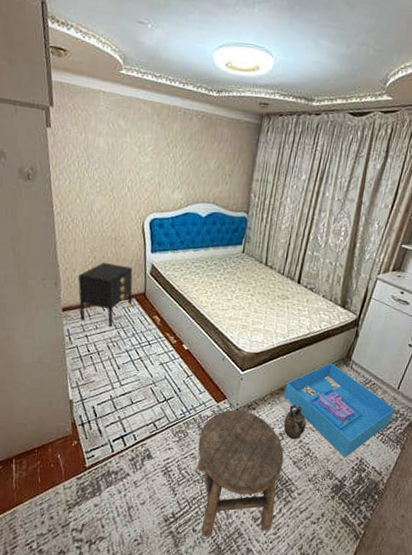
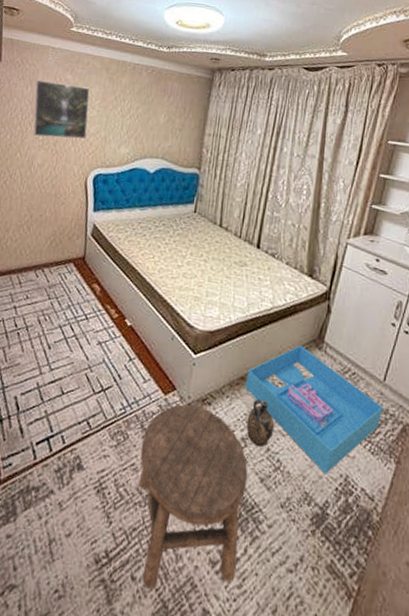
nightstand: present [78,262,133,327] -> none [9,221,72,297]
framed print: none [88,125,143,186] -> present [33,79,90,140]

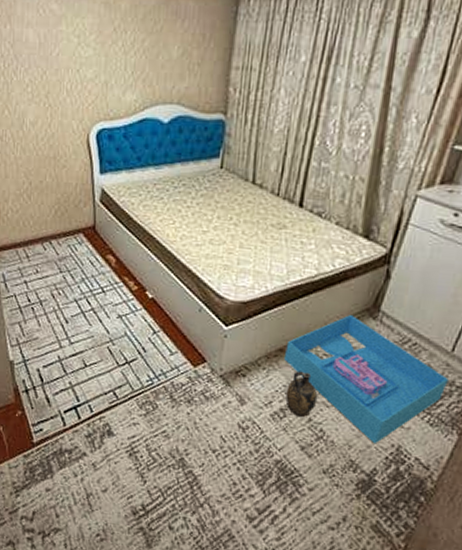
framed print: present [33,79,90,140] -> none [14,14,84,88]
stool: present [138,404,248,589] -> none [171,376,288,538]

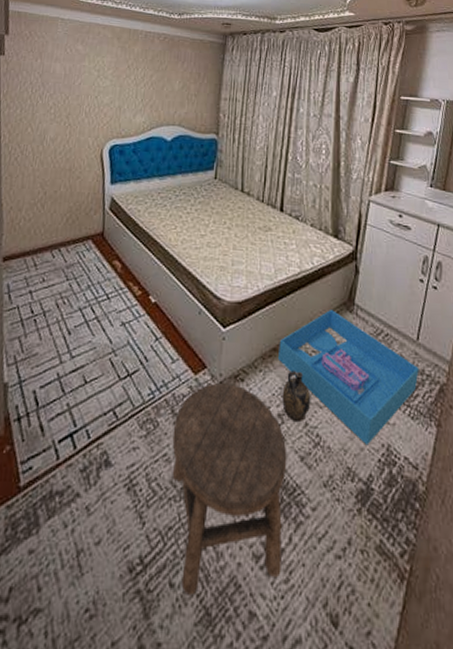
stool: none [171,376,288,538] -> present [172,383,287,595]

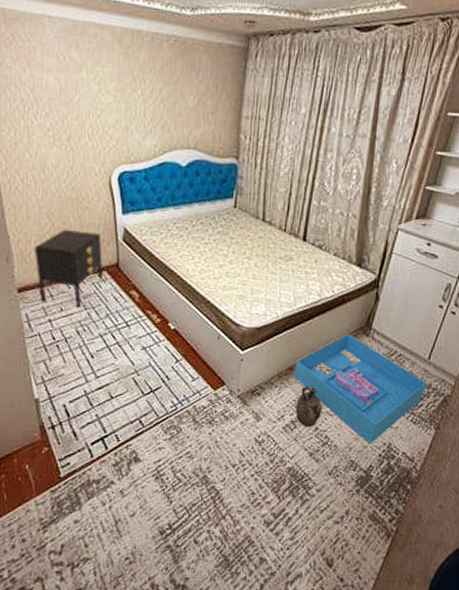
nightstand: none [23,198,89,279] -> present [33,229,104,308]
stool: present [172,383,287,595] -> none [194,397,298,548]

